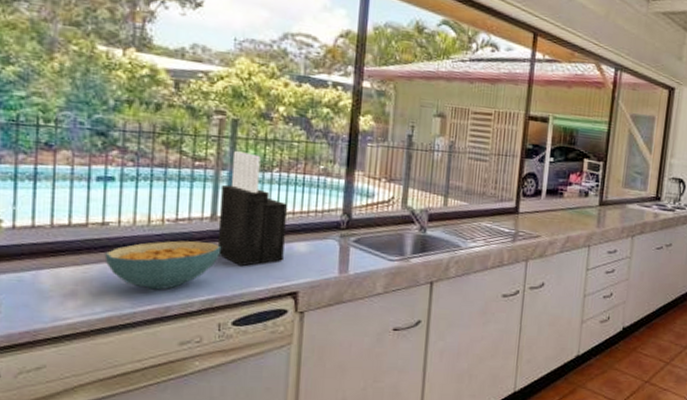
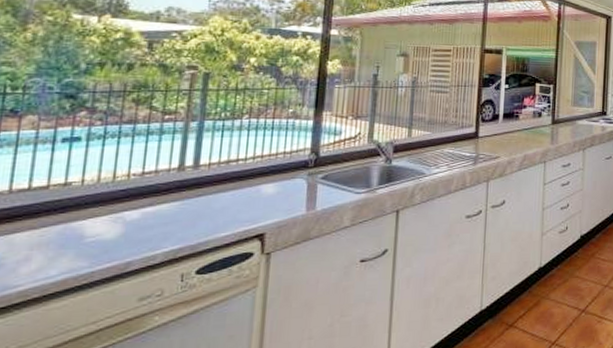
cereal bowl: present [104,240,222,290] -> none [64,192,188,246]
knife block: present [217,151,287,266] -> none [183,102,256,213]

